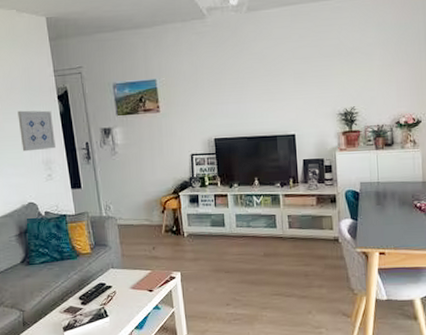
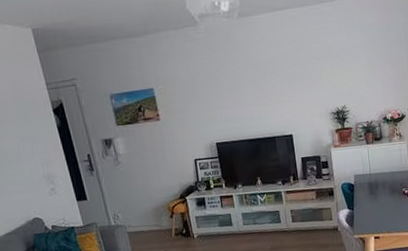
wall art: present [18,110,56,152] -> none [11,125,56,168]

